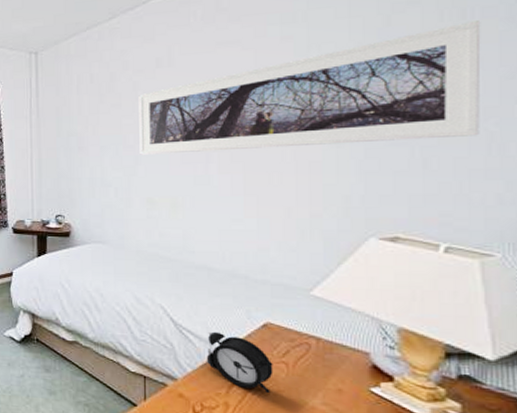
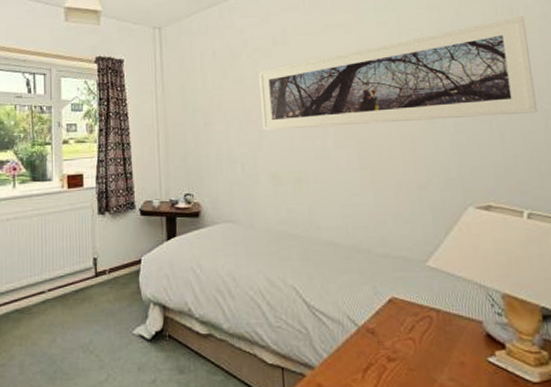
alarm clock: present [206,331,273,394] -> none [340,311,403,374]

